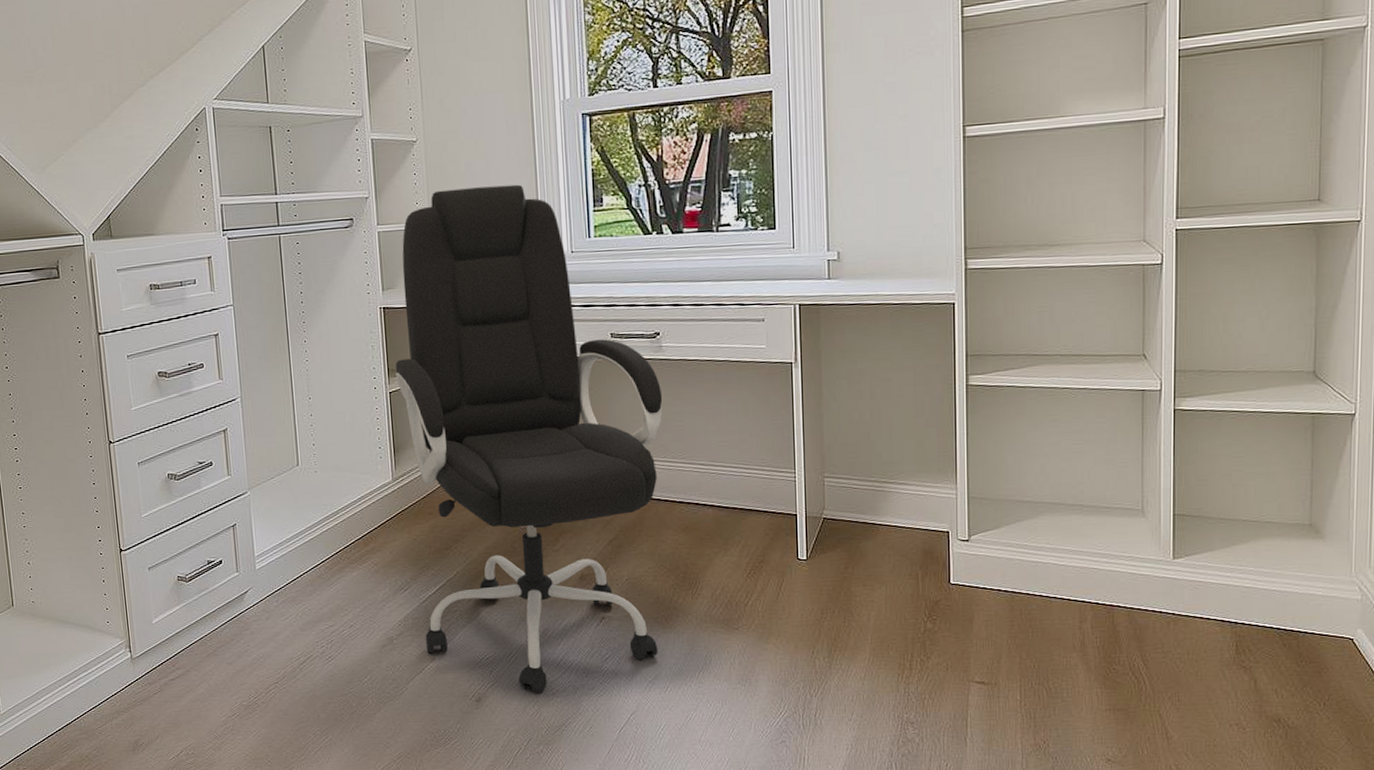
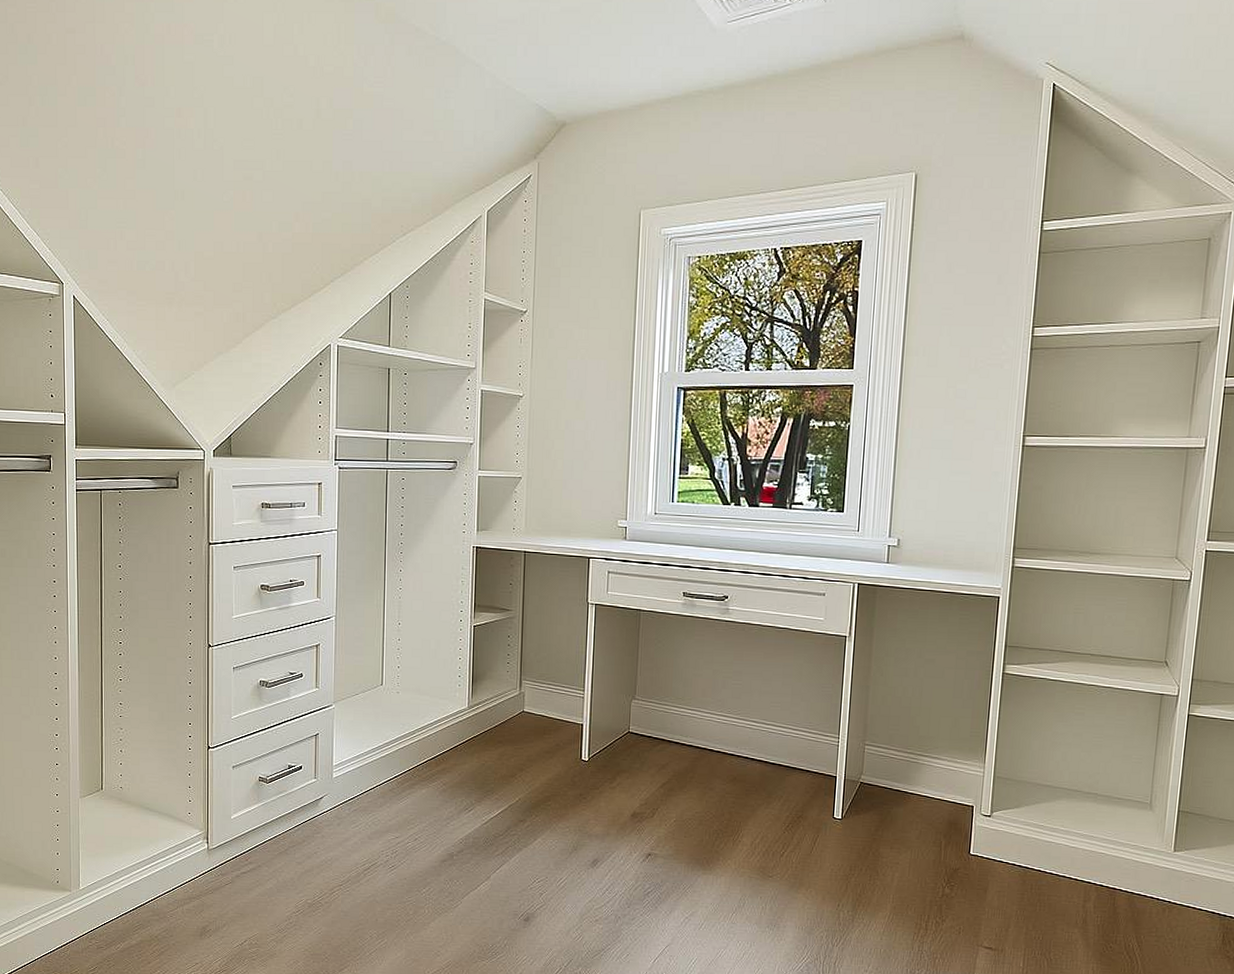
office chair: present [395,184,663,694] -> none [481,444,725,919]

